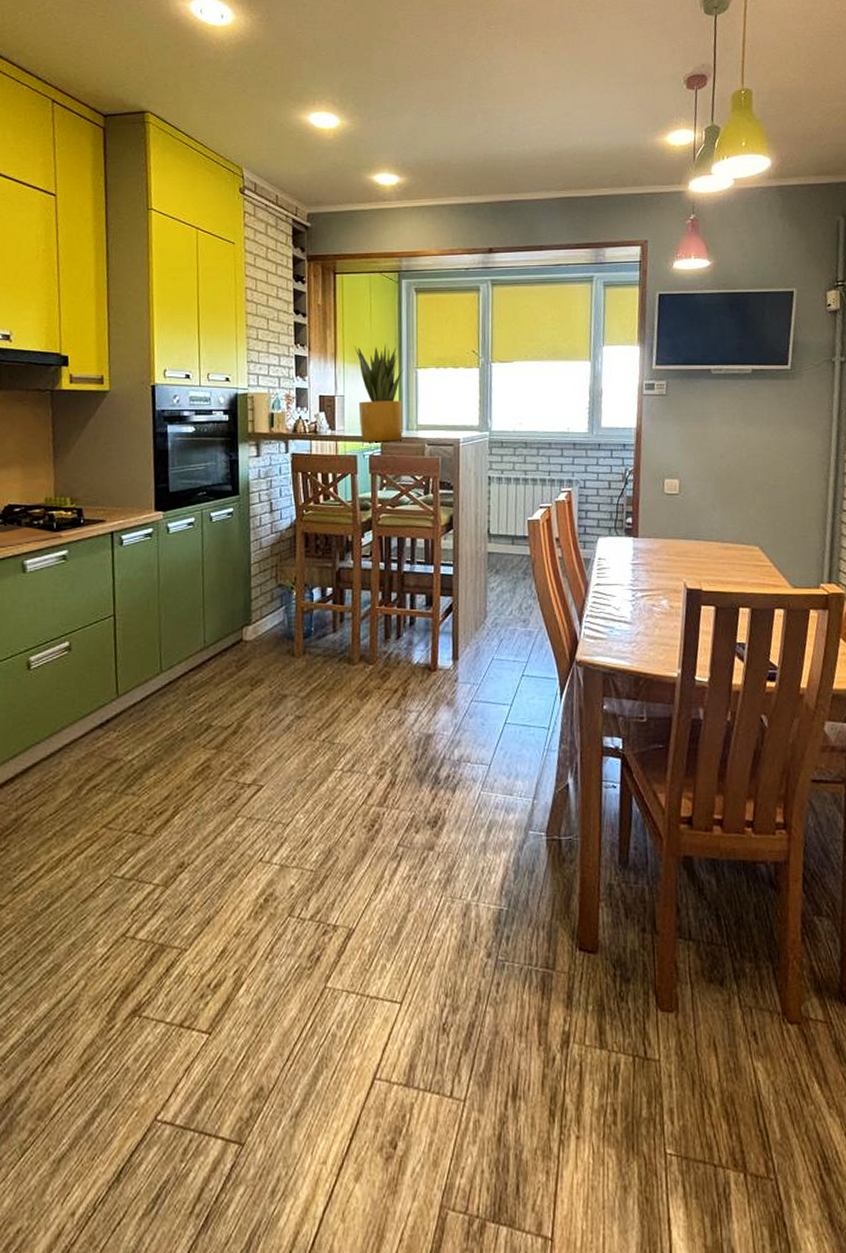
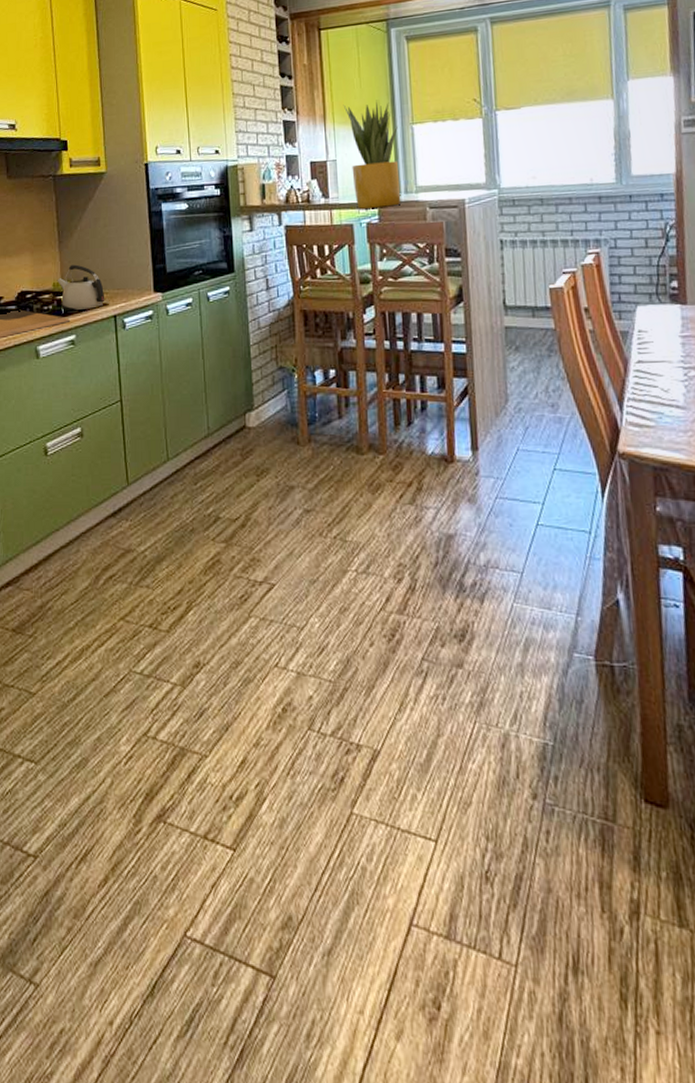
kettle: none [49,480,102,528] -> present [57,264,105,313]

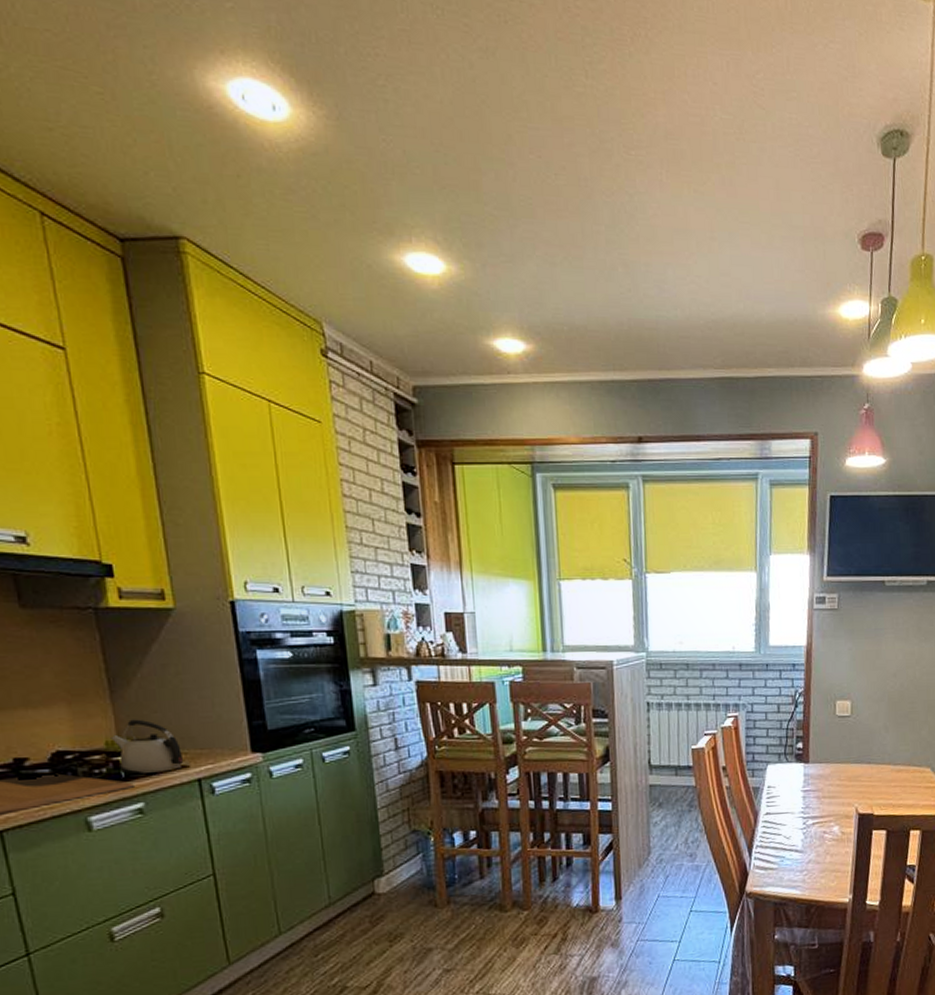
planter: present [343,100,401,209] -> none [482,550,547,666]

